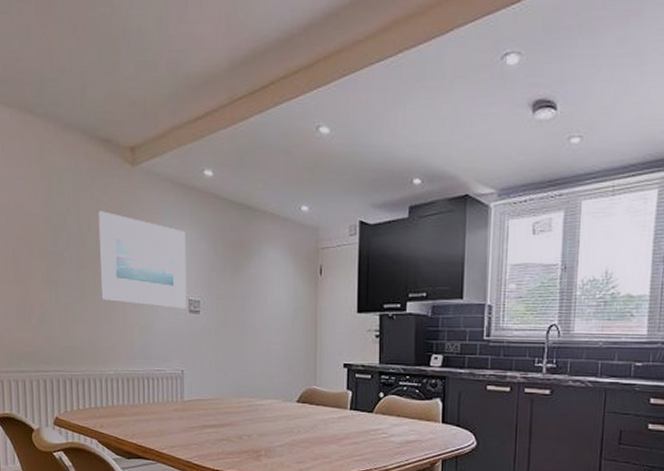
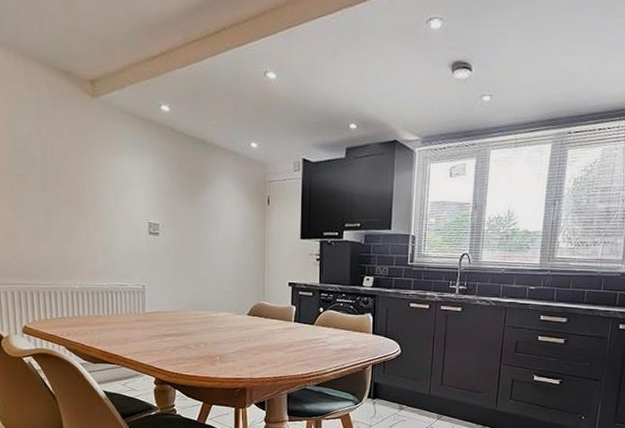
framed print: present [98,211,187,309] -> none [60,138,147,231]

